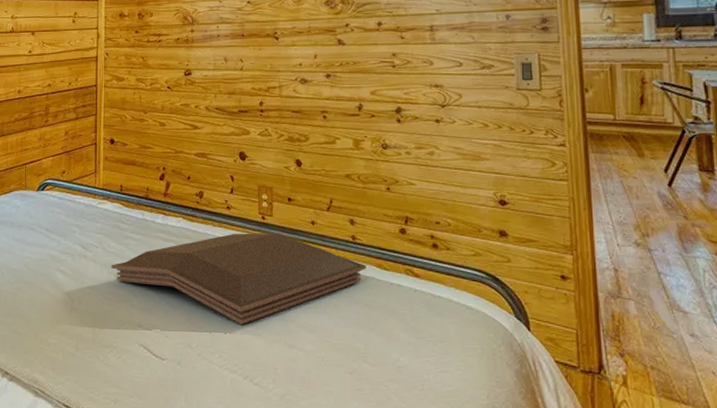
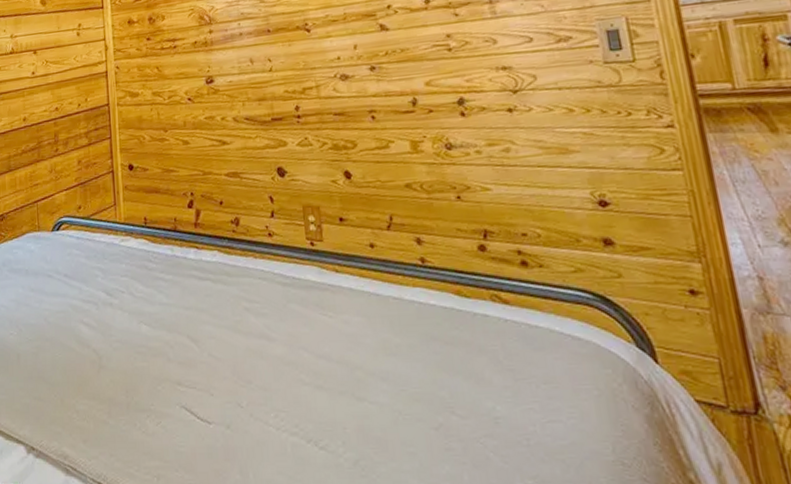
serving tray: present [111,233,366,325] -> none [141,261,442,375]

